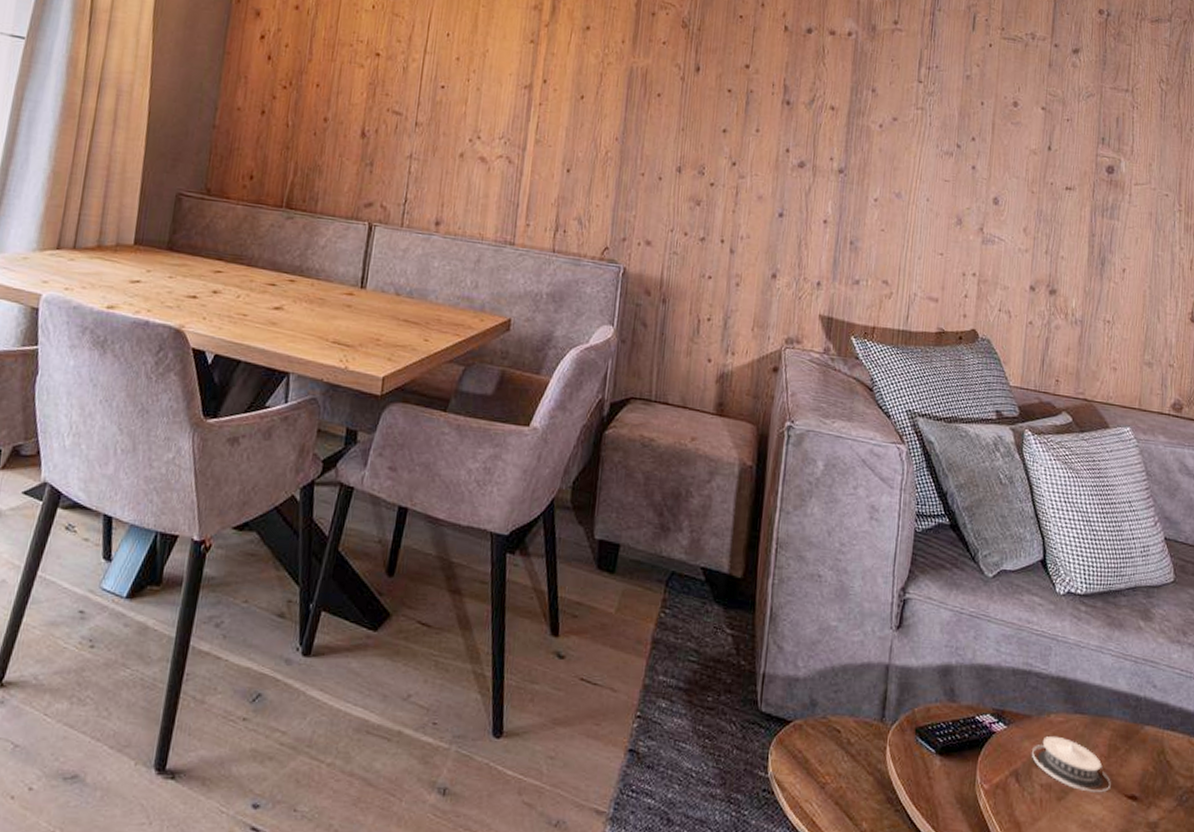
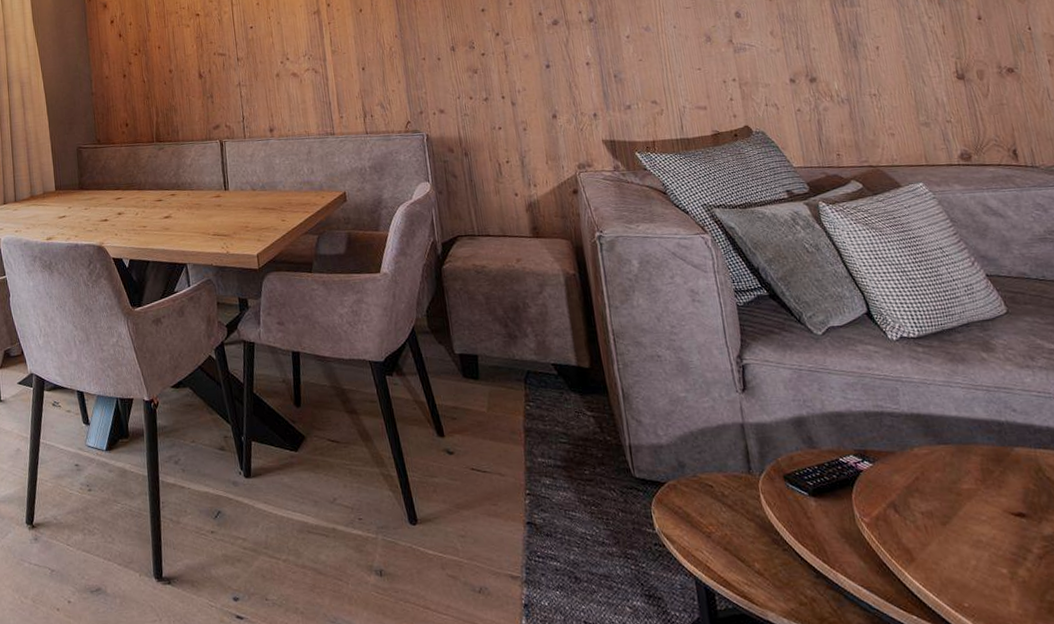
architectural model: present [1032,735,1111,793] -> none [904,467,995,515]

